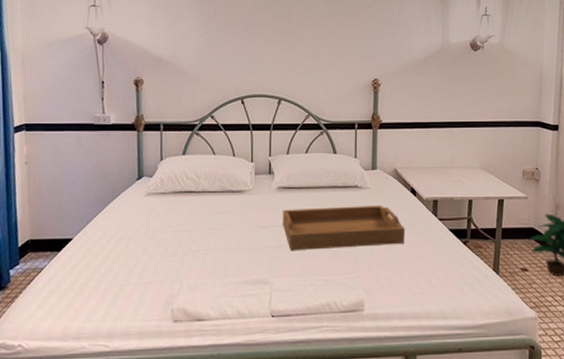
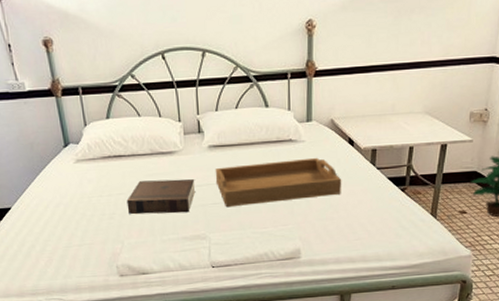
book: none [191,218,262,255] -> present [126,178,196,214]

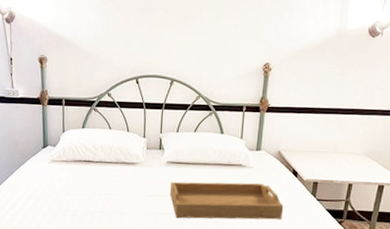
book: present [126,178,196,214] -> none [89,185,152,219]

